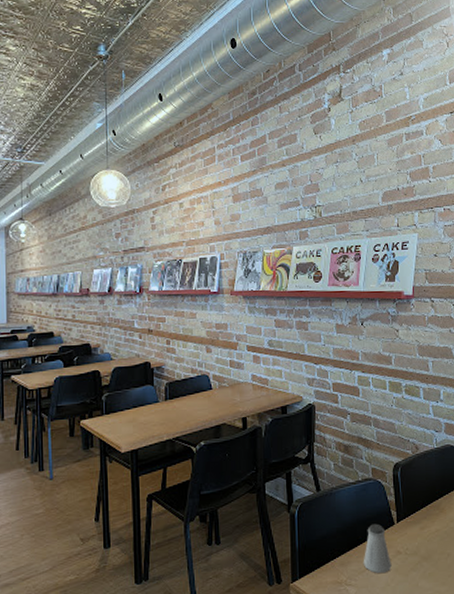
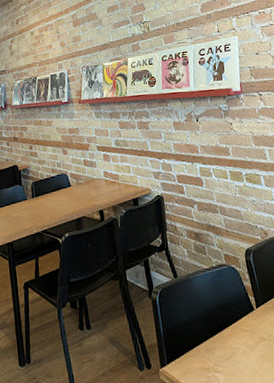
saltshaker: present [363,523,392,574] -> none [227,309,257,361]

